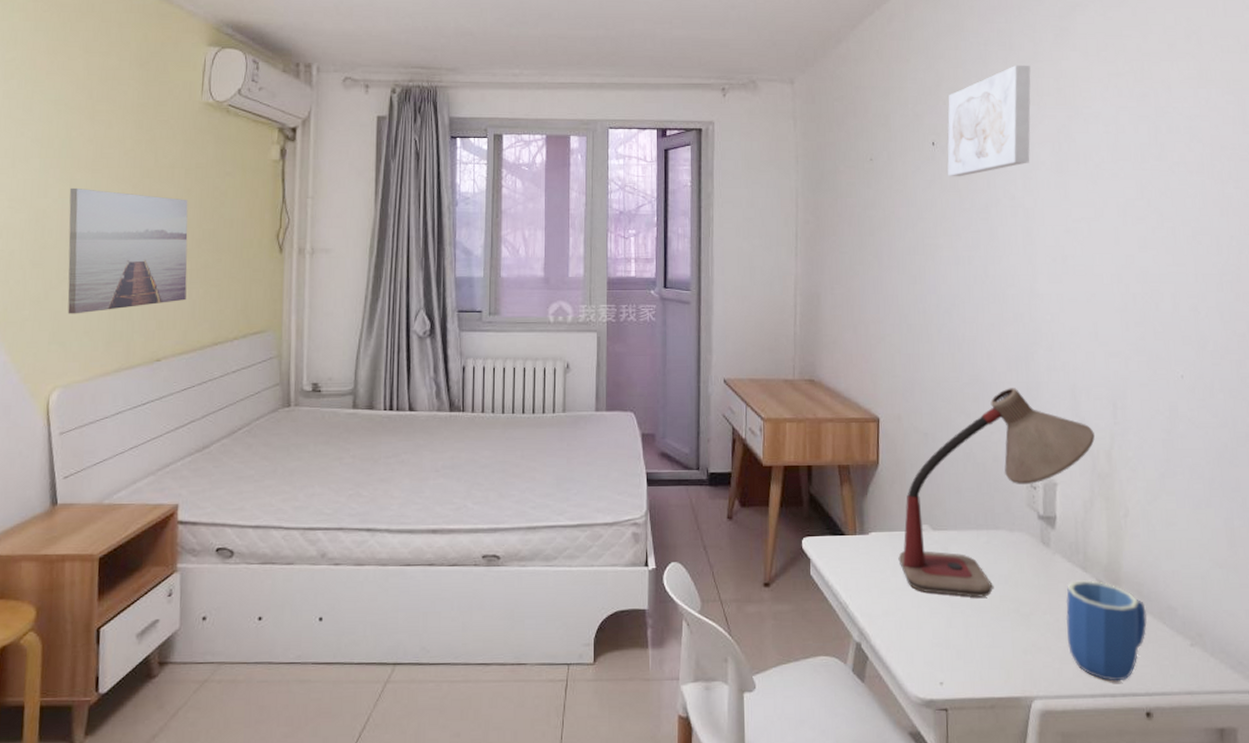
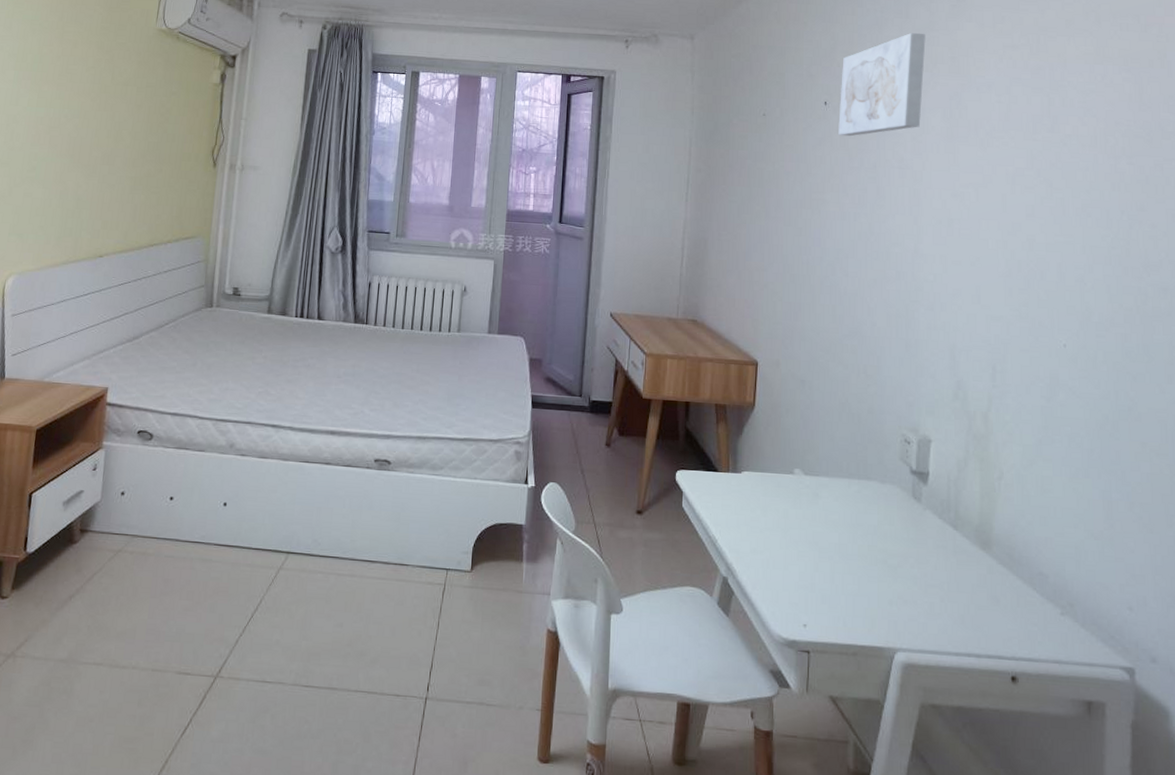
wall art: present [67,187,188,314] -> none [27,97,138,210]
desk lamp: present [898,388,1095,598] -> none [769,343,972,545]
mug: present [1065,580,1147,682] -> none [933,537,1017,643]

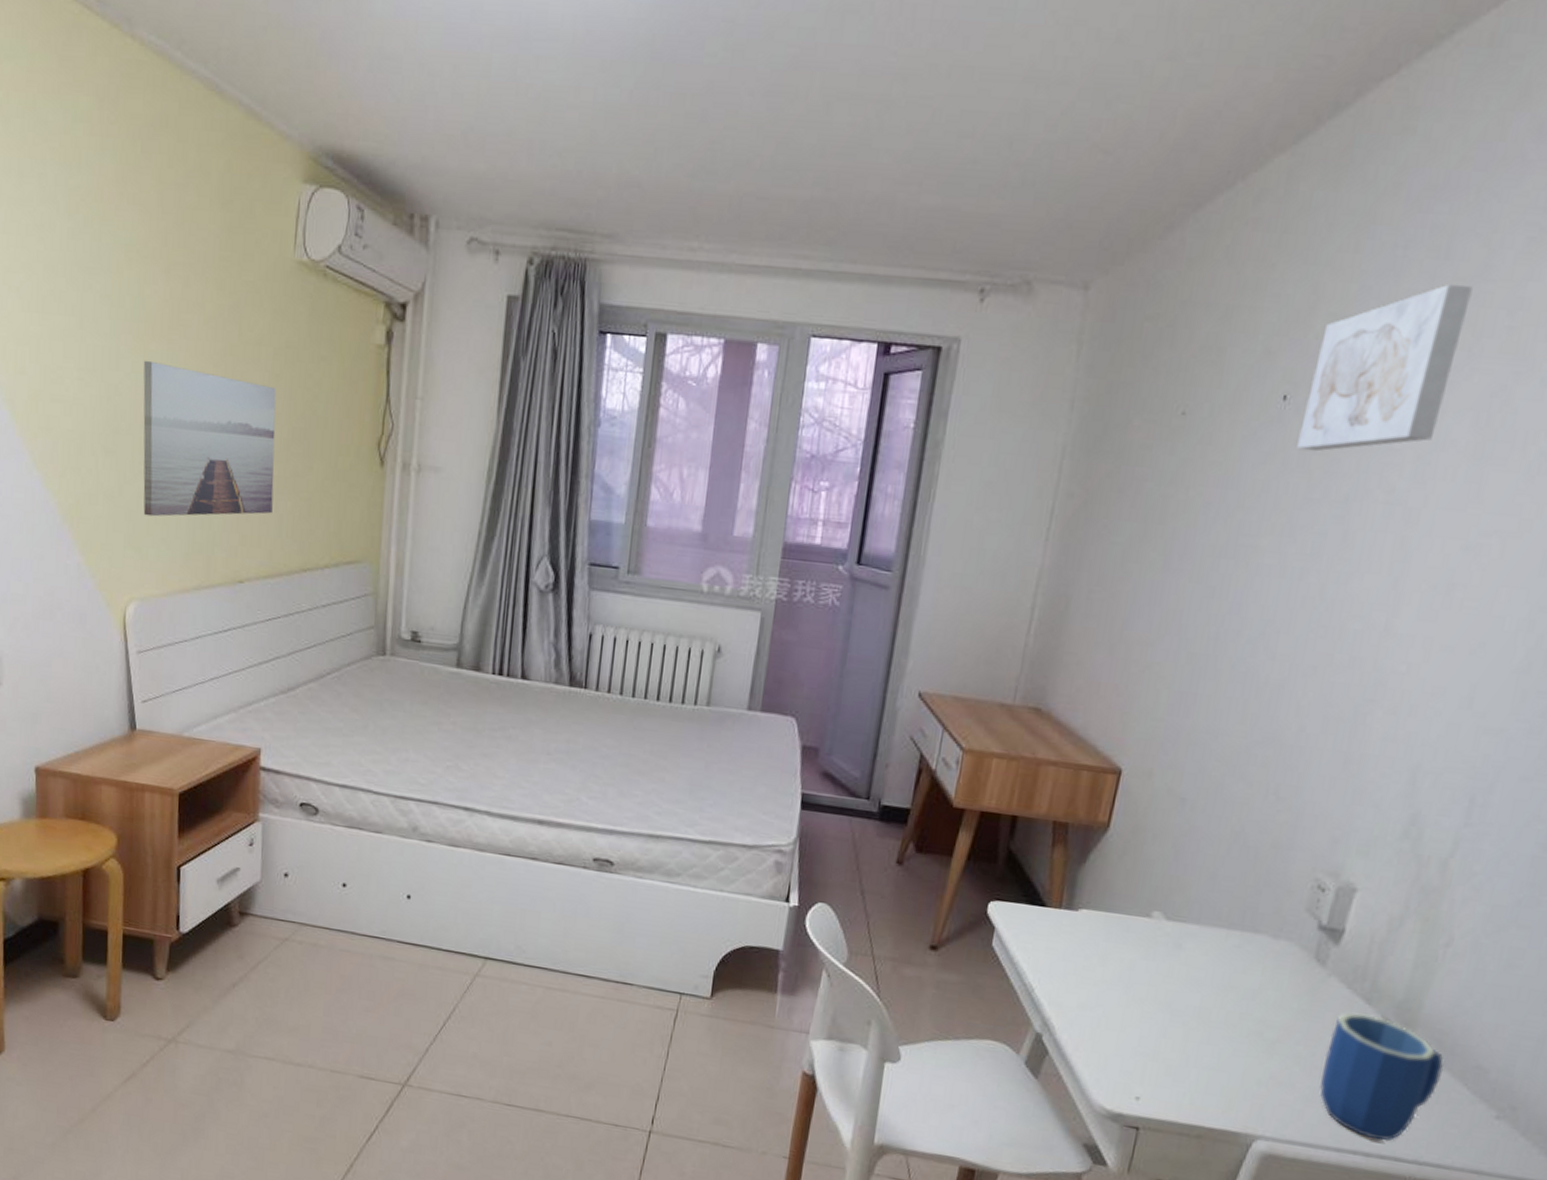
wall art: none [27,97,138,210] -> present [143,360,277,517]
mug: none [933,537,1017,643] -> present [1320,1012,1444,1142]

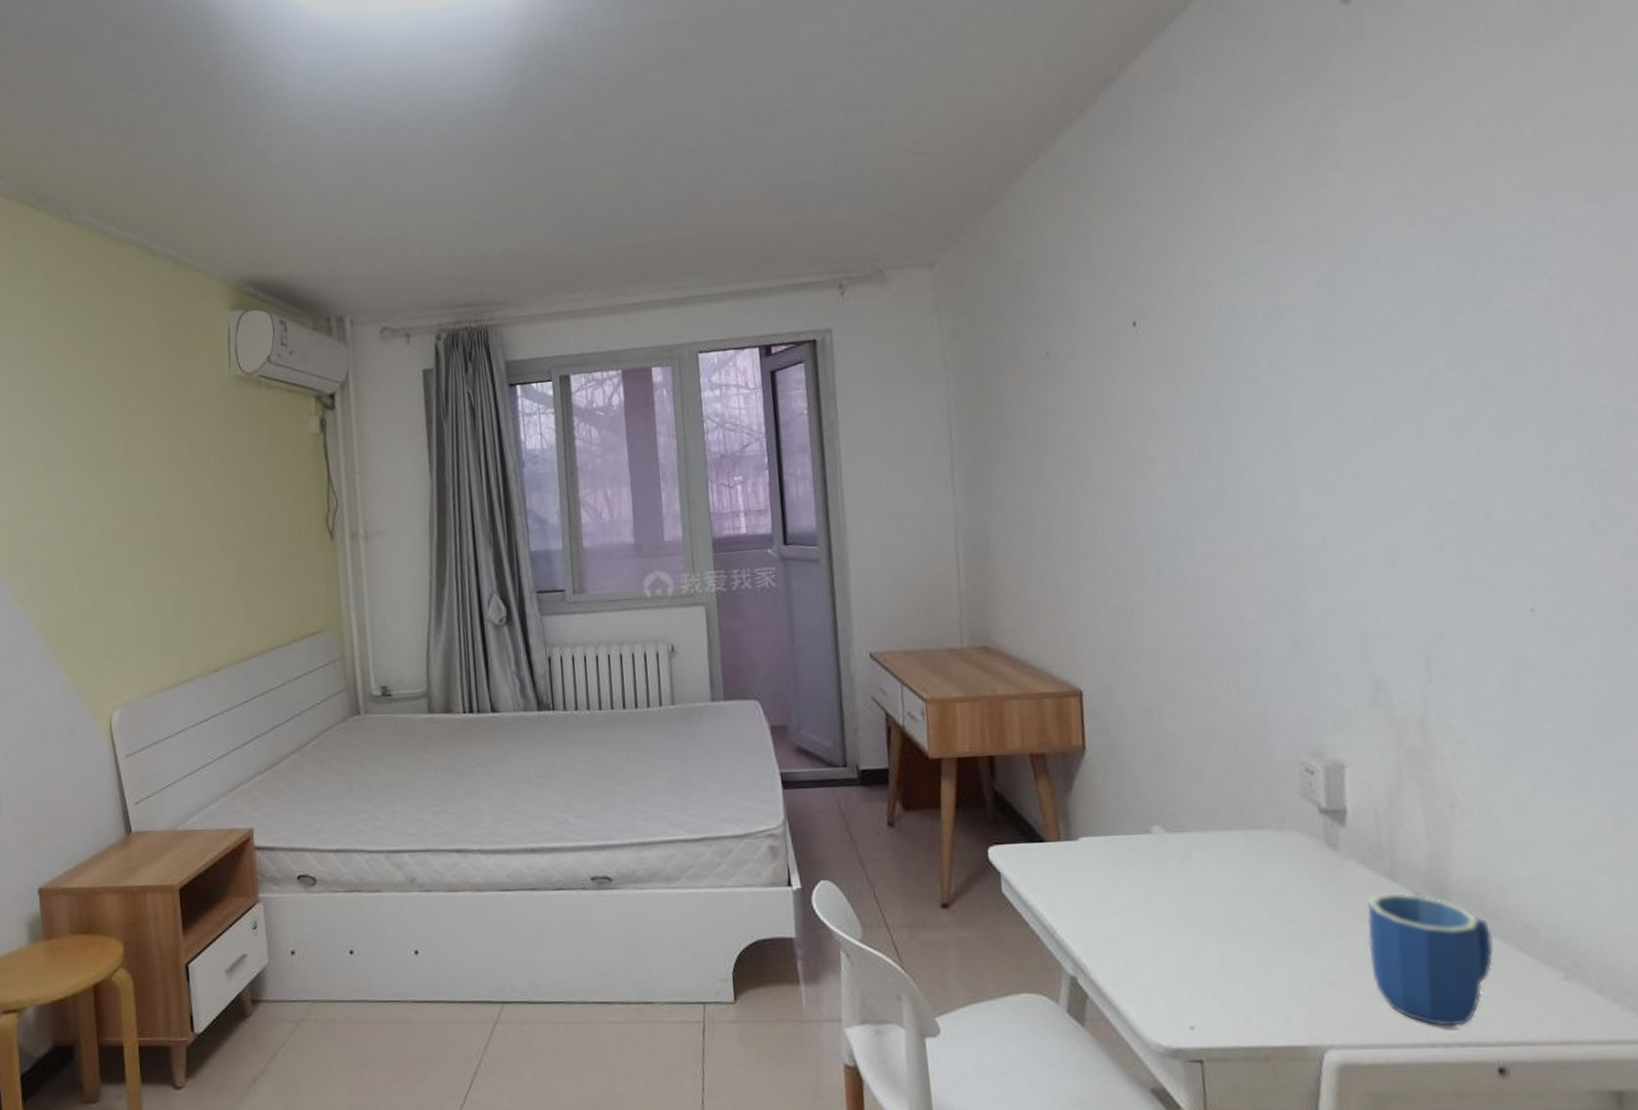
wall art: present [143,360,277,517] -> none [106,486,237,626]
wall art: present [1297,283,1473,452] -> none [1152,199,1279,367]

